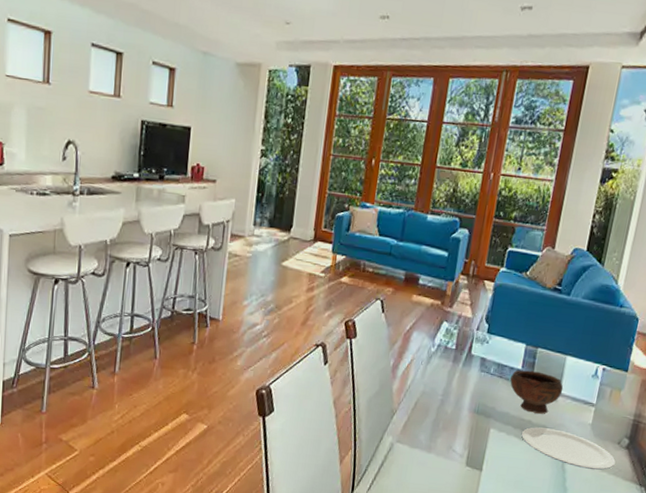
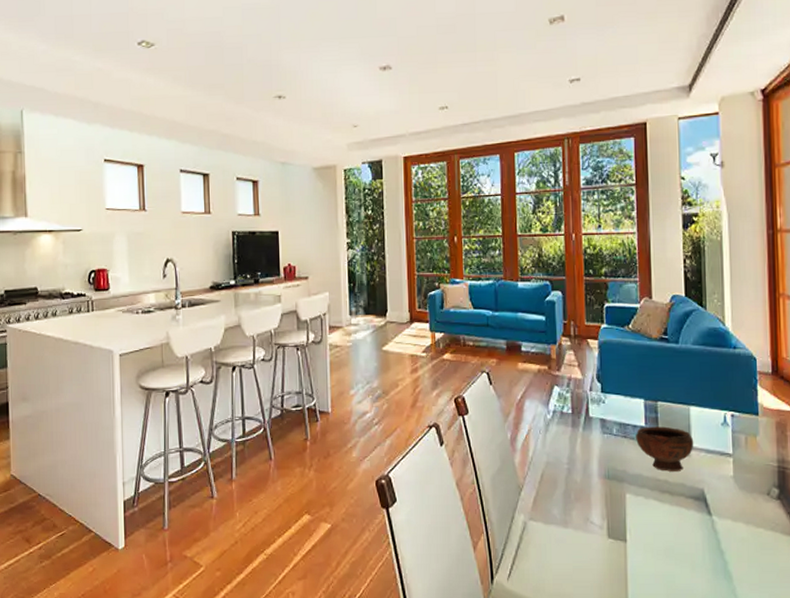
plate: present [522,427,616,470] -> none [661,486,770,526]

